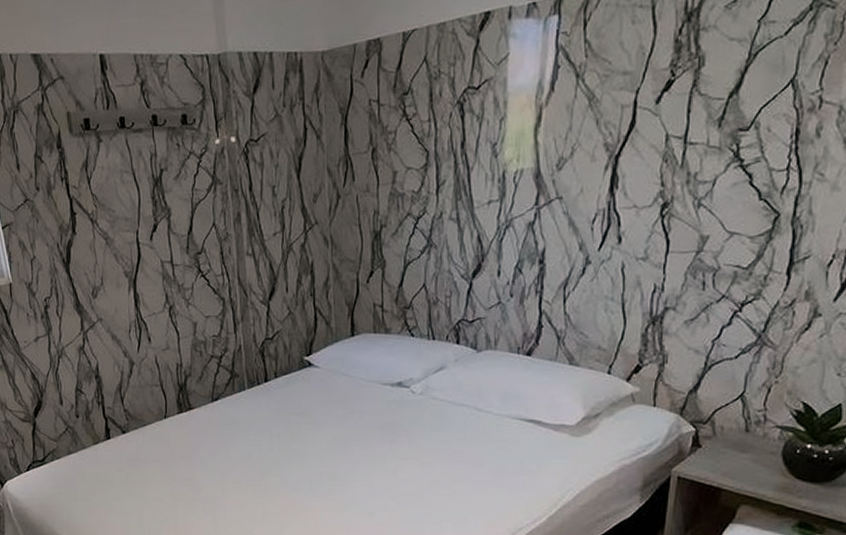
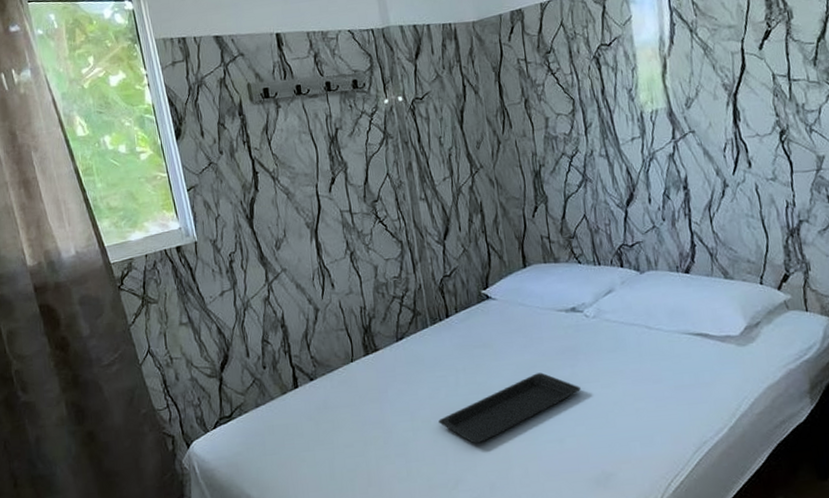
serving tray: none [249,445,397,509] -> present [439,372,581,444]

